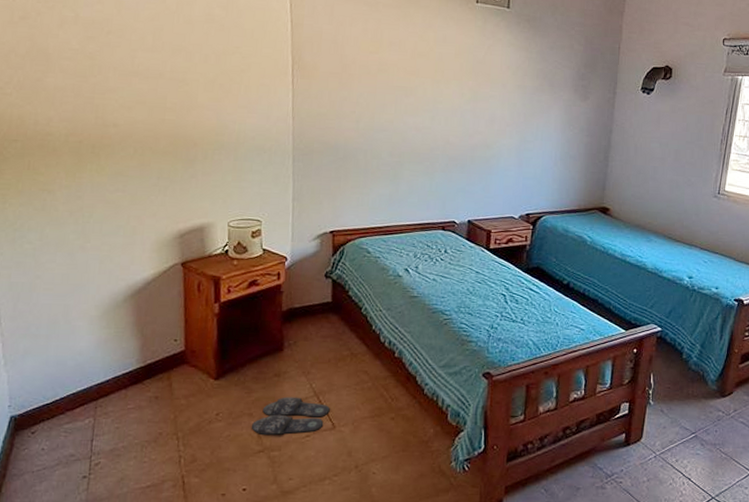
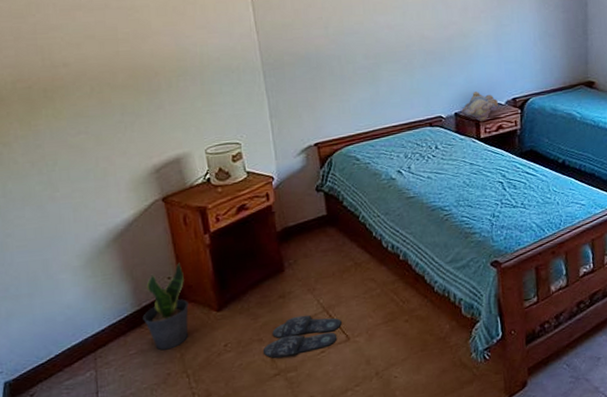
potted plant: none [145,327,190,410] -> present [142,262,189,350]
teddy bear: none [475,202,511,232] -> present [461,91,498,121]

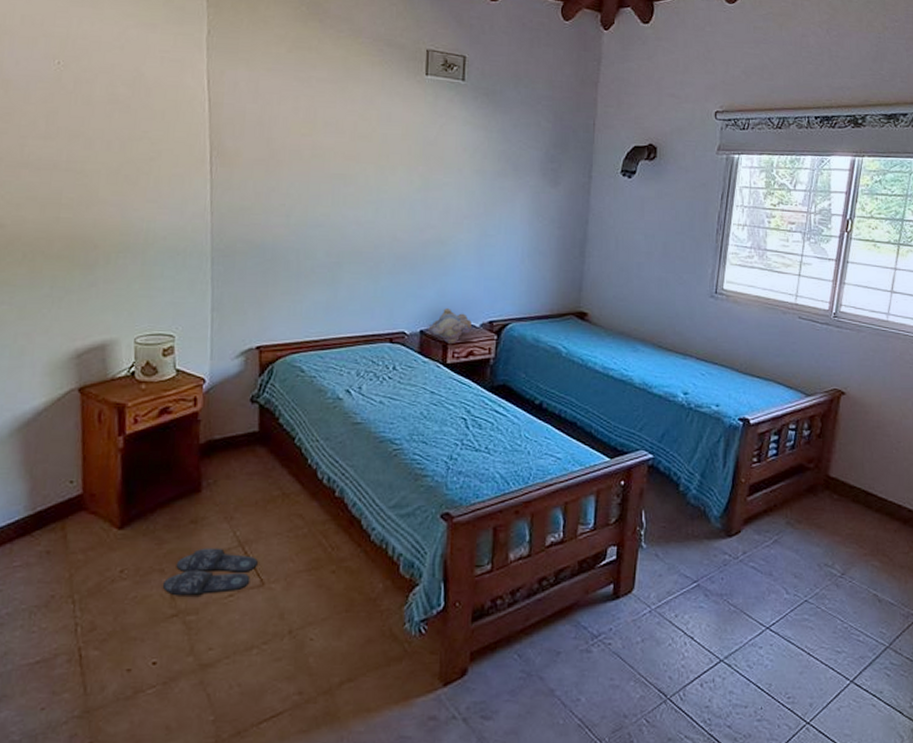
potted plant: present [142,262,189,350] -> none [34,465,88,567]

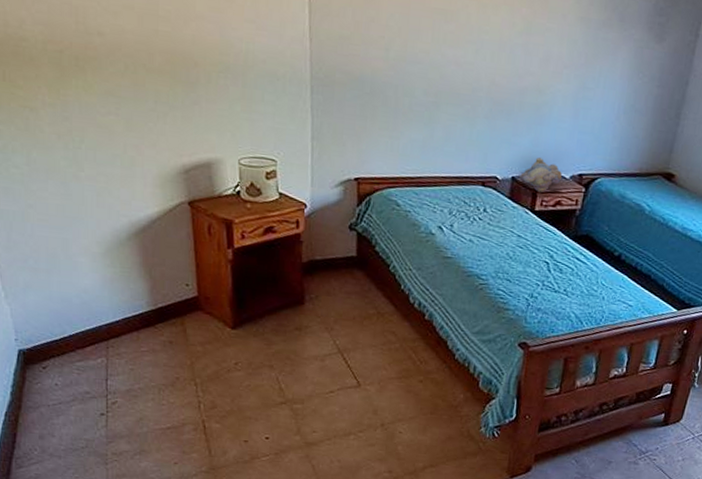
slippers: present [163,548,258,596] -> none [273,351,355,389]

